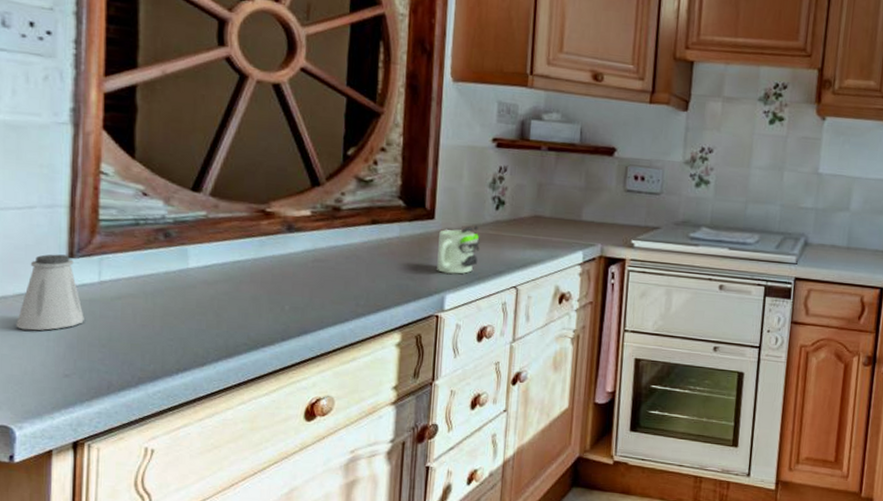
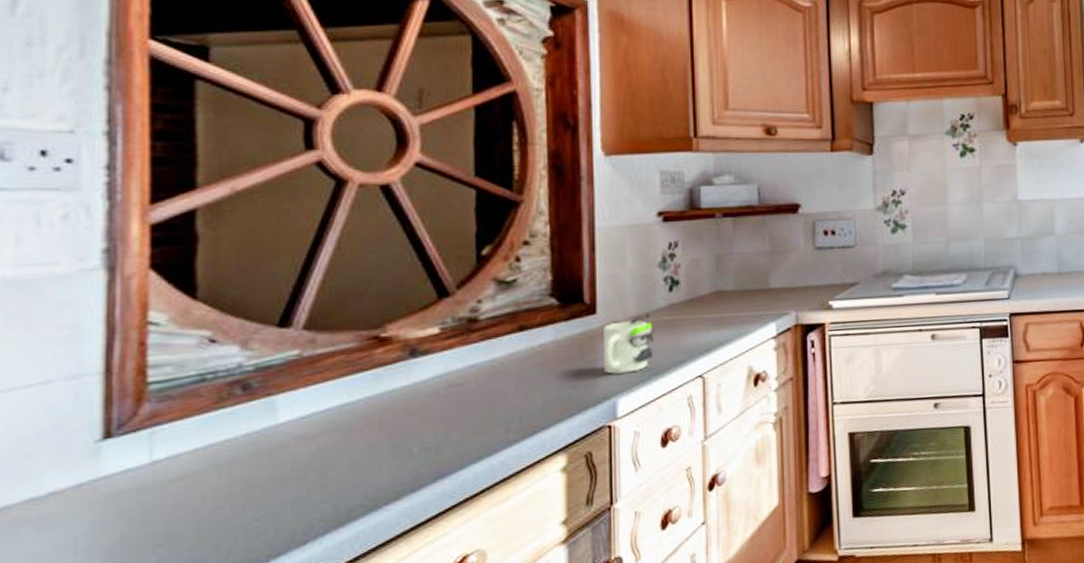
saltshaker: present [16,254,84,331] -> none [26,436,129,547]

